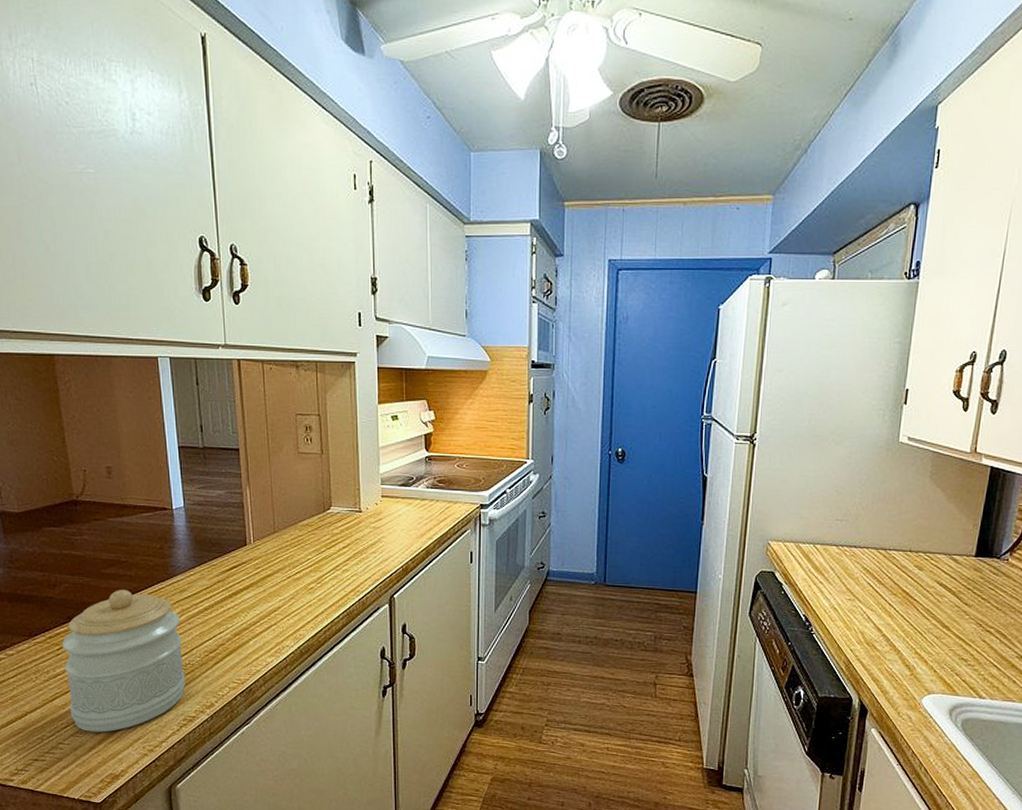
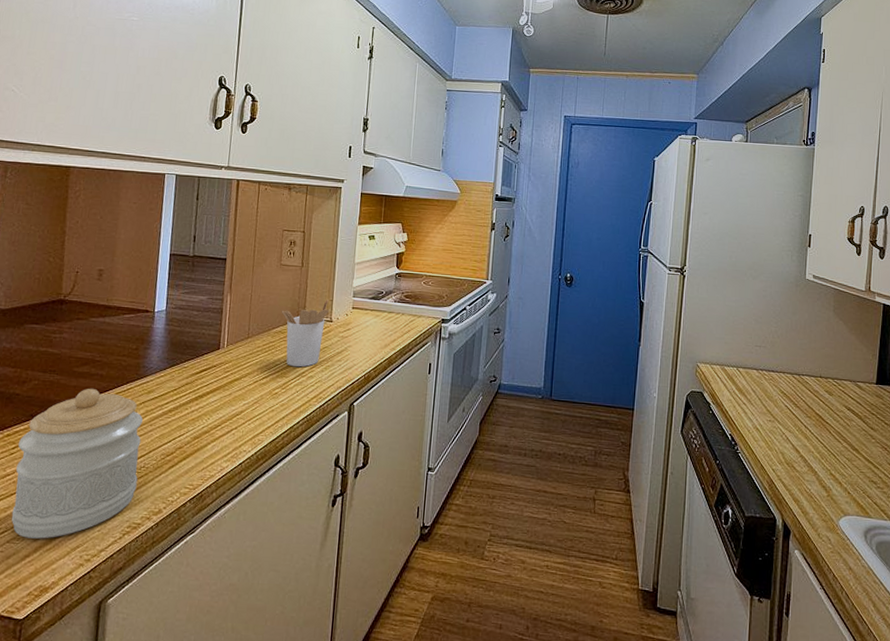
utensil holder: none [306,488,356,561] -> present [281,299,329,367]

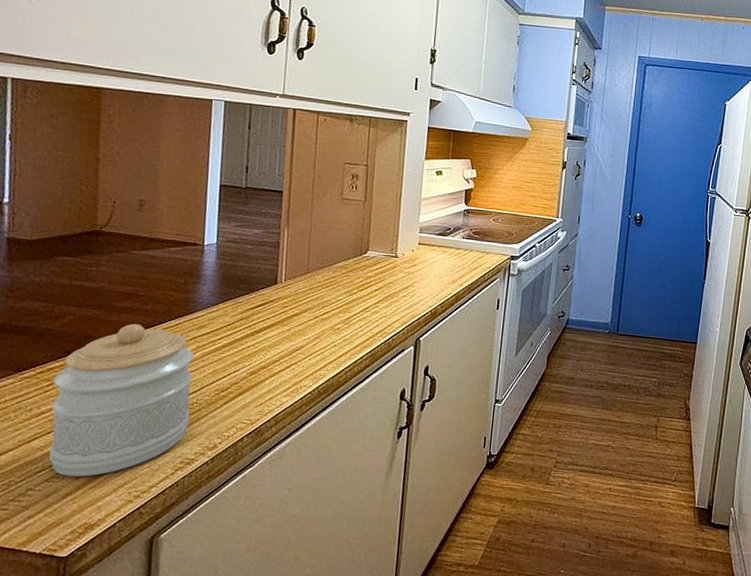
utensil holder: present [281,299,329,367] -> none [343,235,394,303]

